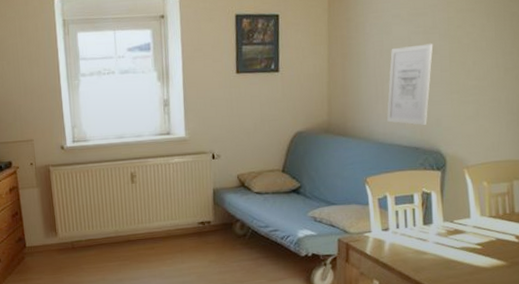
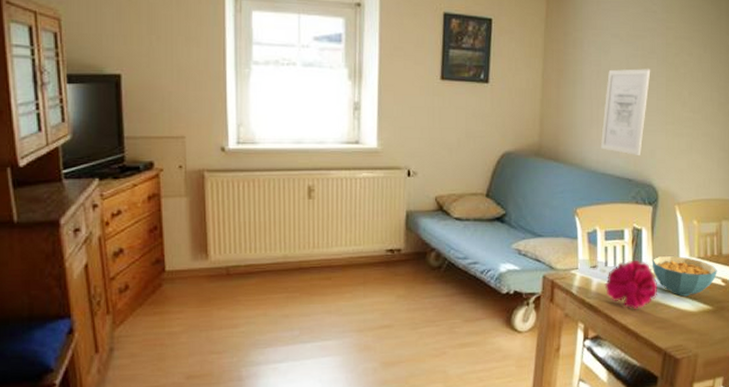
decorative flower: none [397,221,450,267] -> present [604,260,658,310]
cereal bowl: none [443,215,510,254] -> present [653,255,717,297]

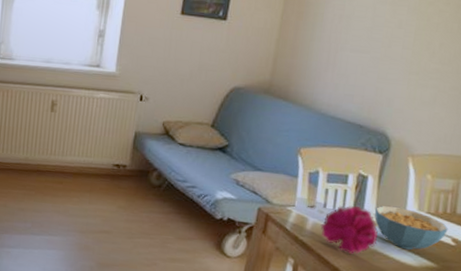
wall art: present [600,69,651,155] -> none [333,14,400,103]

